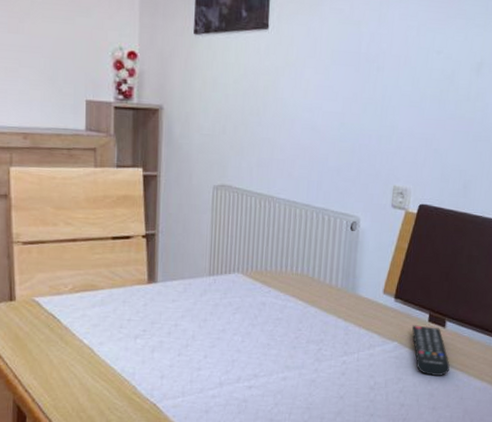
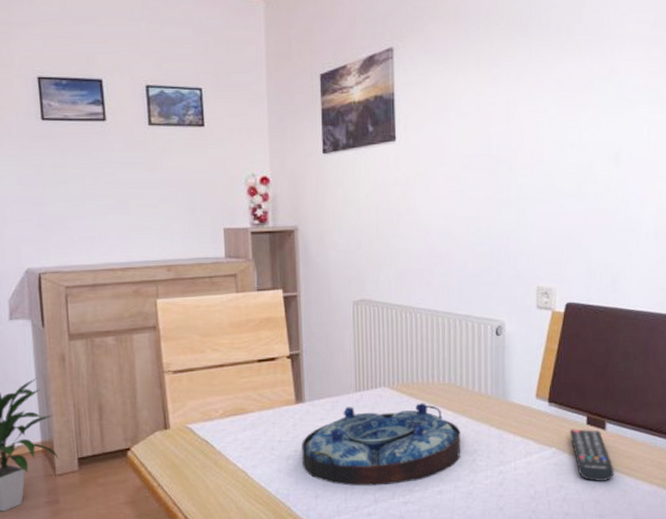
serving tray: none [150,290,309,369] -> present [302,403,461,487]

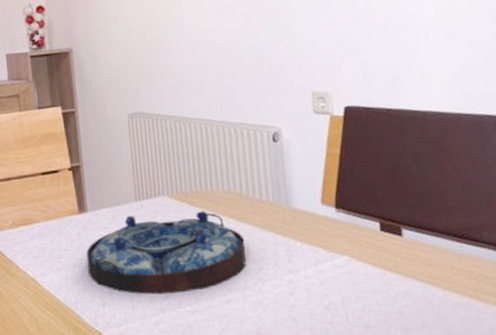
remote control: present [569,429,614,481] -> none [361,235,417,292]

